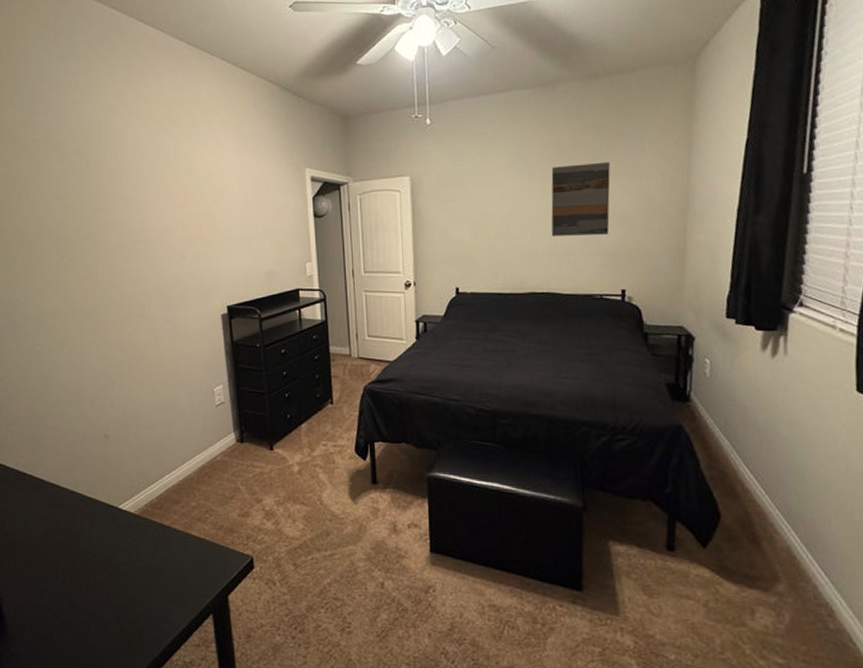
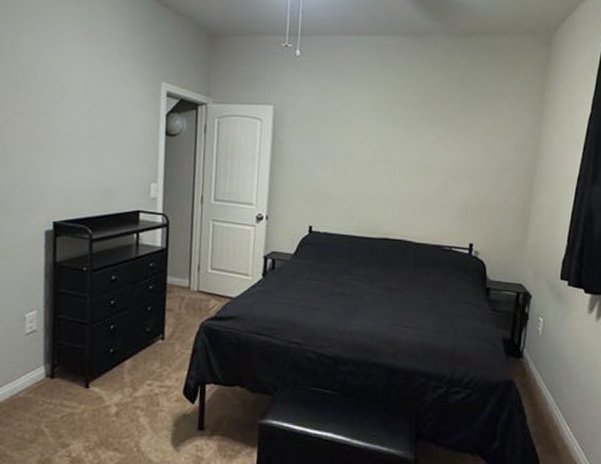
wall art: present [551,161,610,236] -> none [408,115,469,188]

